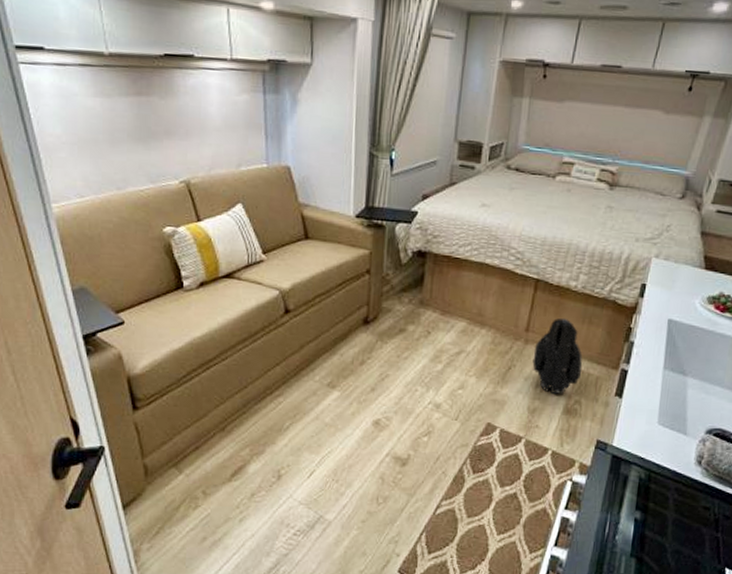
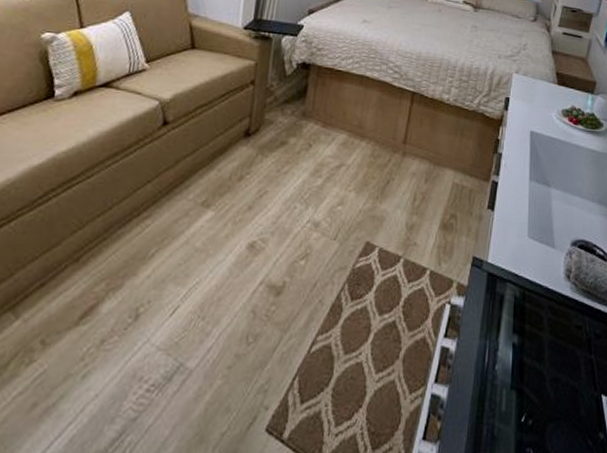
backpack: present [532,318,583,395] -> none [410,130,457,209]

